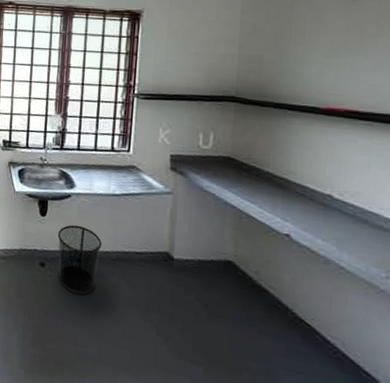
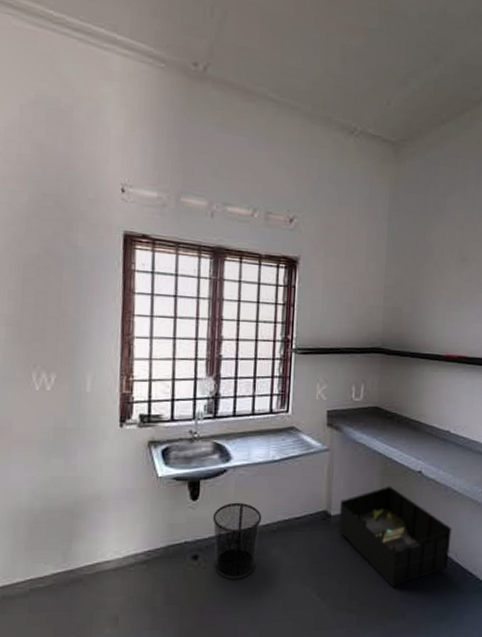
storage bin: none [181,242,338,357] -> present [338,486,453,588]

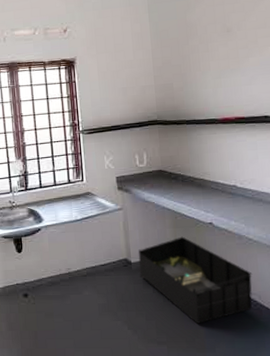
waste bin: present [212,502,262,579] -> none [34,253,74,313]

